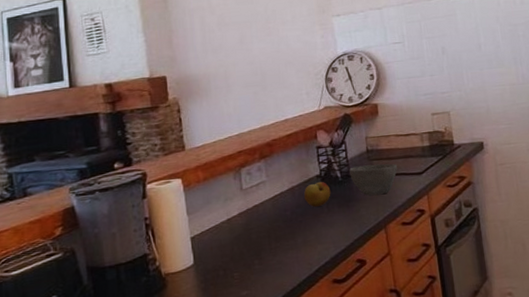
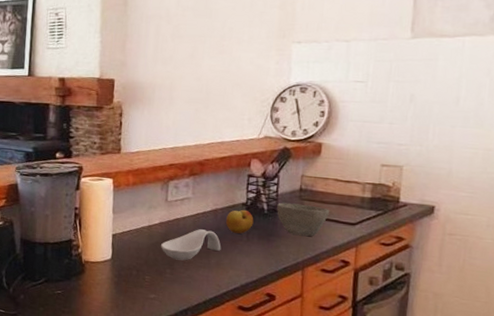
spoon rest: none [243,209,305,249] -> present [160,229,222,261]

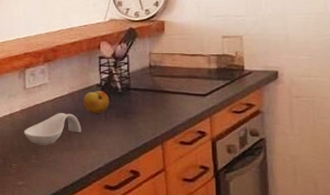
bowl: present [277,202,330,236] -> none [130,80,181,110]

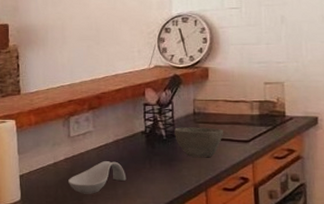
fruit: present [82,90,110,115] -> none [127,137,154,162]
bowl: none [130,80,181,110] -> present [174,127,224,157]

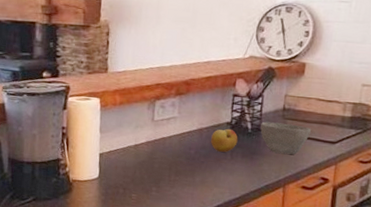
spoon rest: present [67,161,127,194] -> none [146,148,206,179]
fruit: none [127,137,154,162] -> present [210,128,238,153]

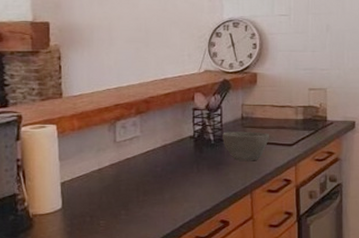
fruit: present [210,128,238,153] -> none [175,142,202,167]

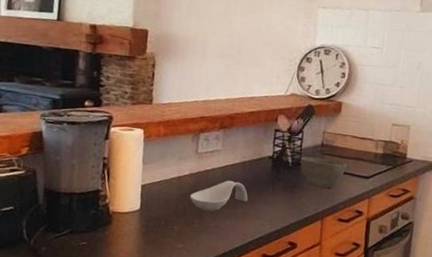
spoon rest: none [112,166,174,200] -> present [189,180,248,211]

